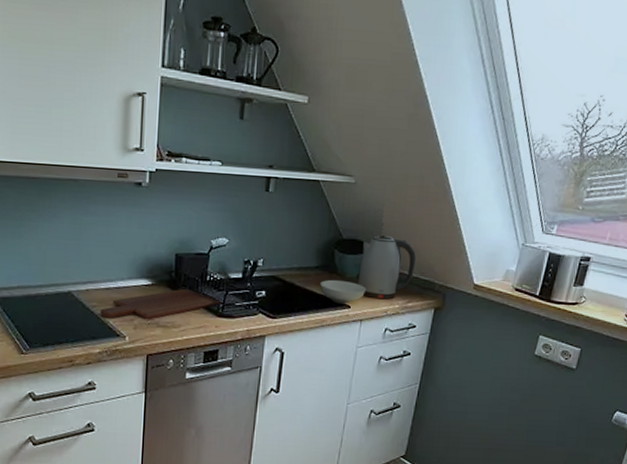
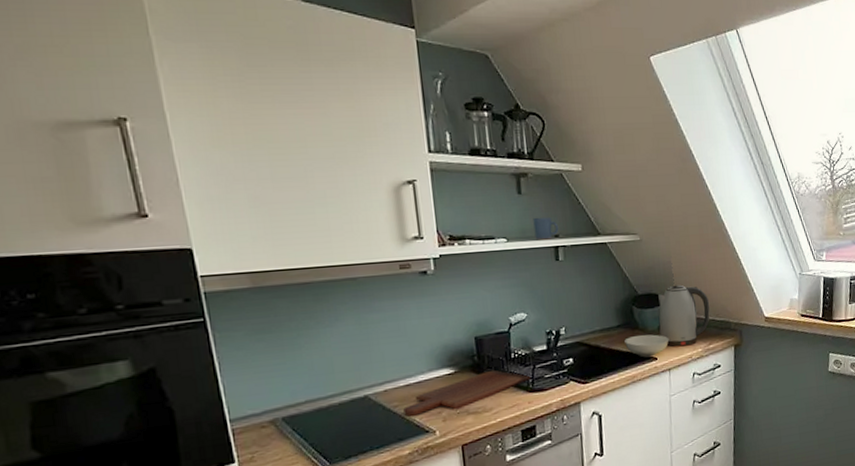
mug: none [249,144,274,169] -> present [533,217,559,241]

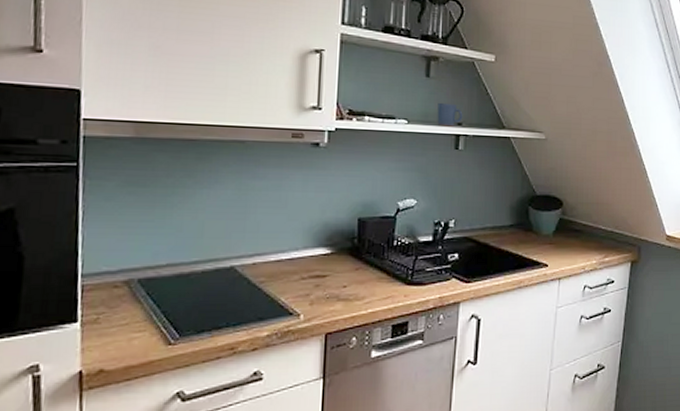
cutting board: present [403,369,531,416] -> none [269,255,411,295]
bowl: present [624,334,669,358] -> none [516,237,563,263]
kettle: present [658,285,710,347] -> none [554,190,610,256]

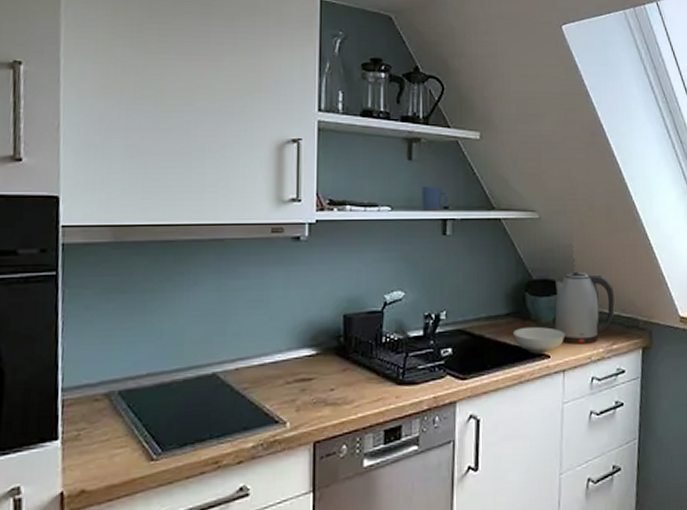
bowl: none [516,237,563,263] -> present [513,326,566,354]
kettle: none [554,190,610,256] -> present [554,271,616,345]

